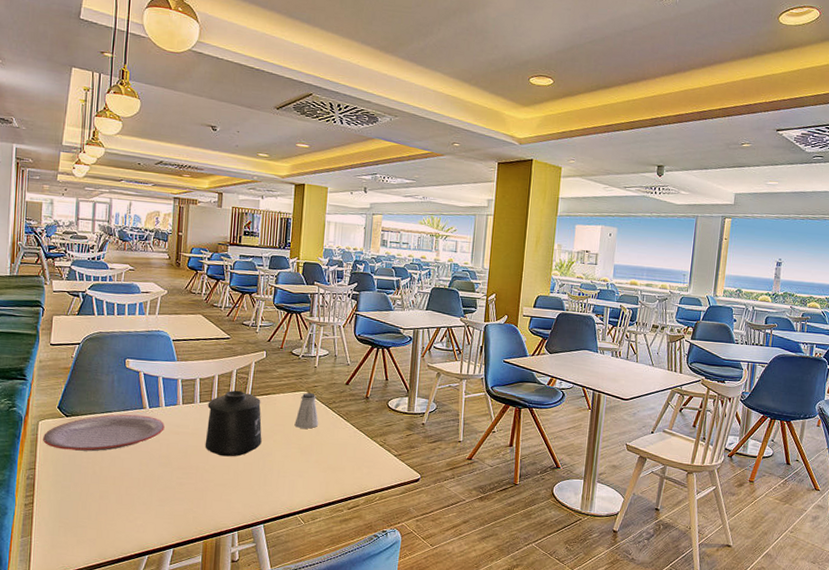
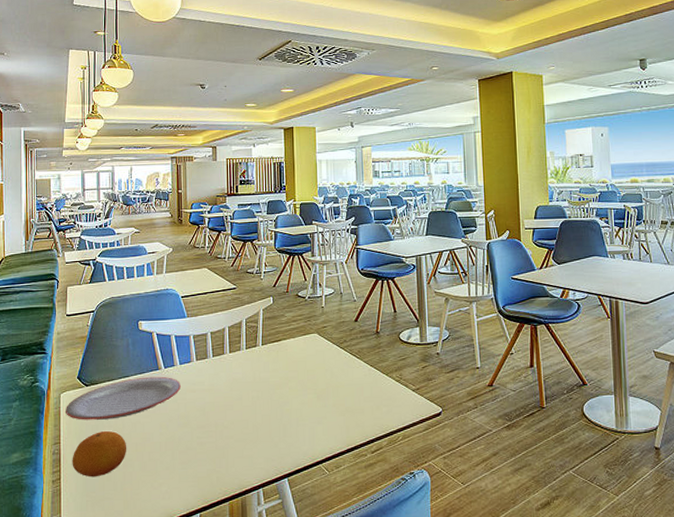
fruit: none [46,462,105,505] -> present [72,431,127,477]
mug: present [205,390,262,457] -> none [221,340,277,410]
saltshaker: present [294,392,319,429] -> none [308,334,332,372]

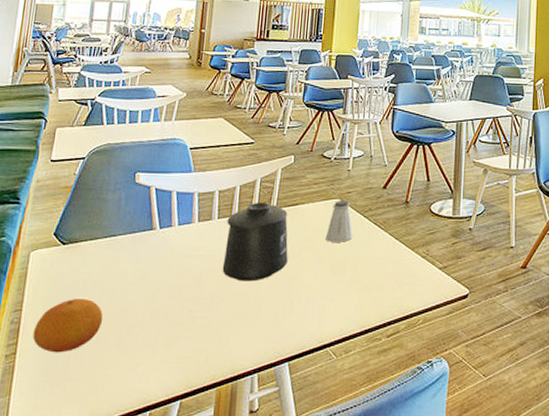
plate: present [65,376,181,420] -> none [32,237,177,285]
mug: none [221,340,277,410] -> present [222,202,288,282]
saltshaker: none [308,334,332,372] -> present [325,200,353,242]

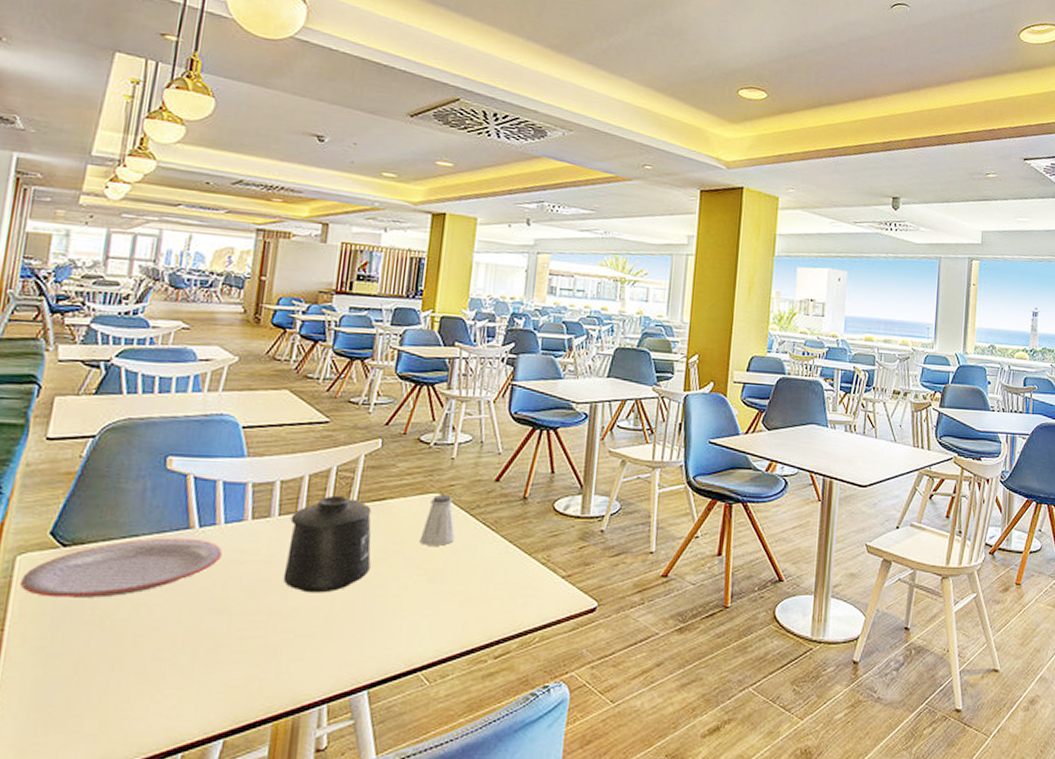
plate: none [32,237,177,285] -> present [19,538,222,598]
fruit: present [32,299,104,353] -> none [19,615,120,684]

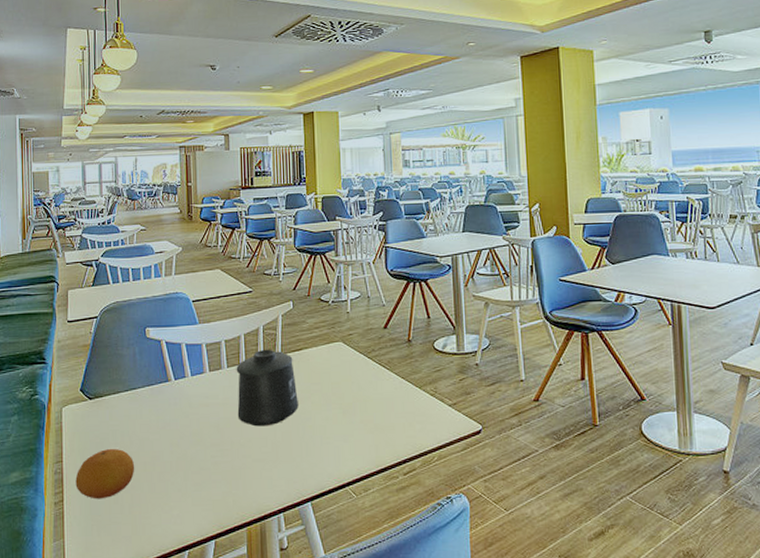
plate: present [19,538,222,598] -> none [67,388,193,437]
fruit: none [19,615,120,684] -> present [75,449,135,499]
saltshaker: present [419,494,456,546] -> none [332,342,359,385]

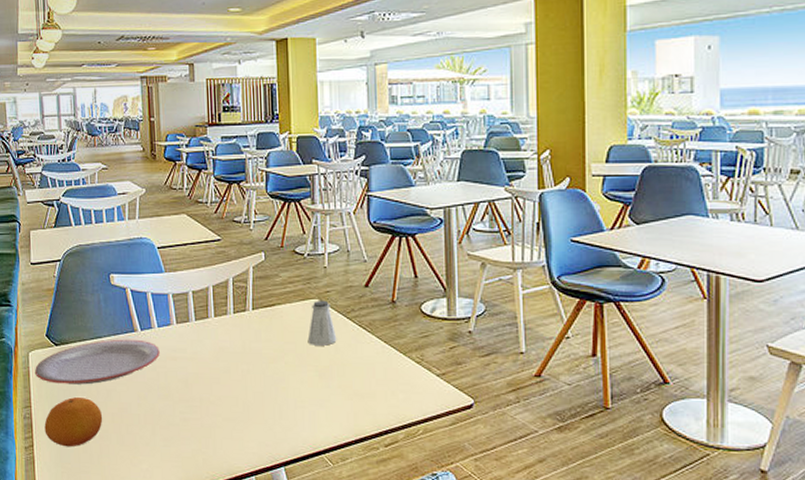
plate: none [67,388,193,437] -> present [34,339,160,385]
mug: present [236,349,298,427] -> none [204,303,271,385]
saltshaker: none [332,342,359,385] -> present [307,300,337,346]

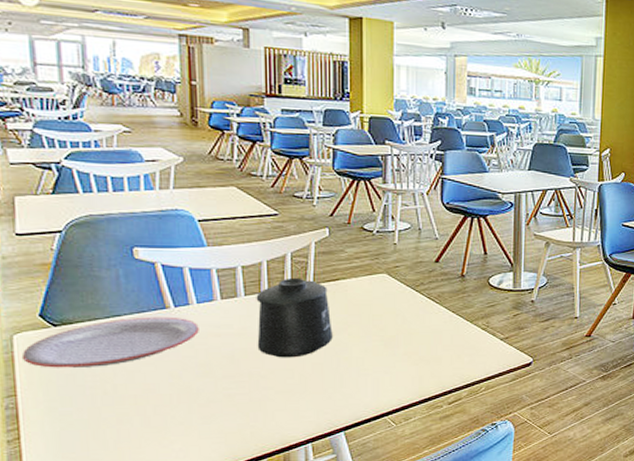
fruit: present [44,397,103,447] -> none [36,381,122,436]
mug: none [204,303,271,385] -> present [256,277,333,358]
saltshaker: present [307,300,337,346] -> none [374,274,405,317]

